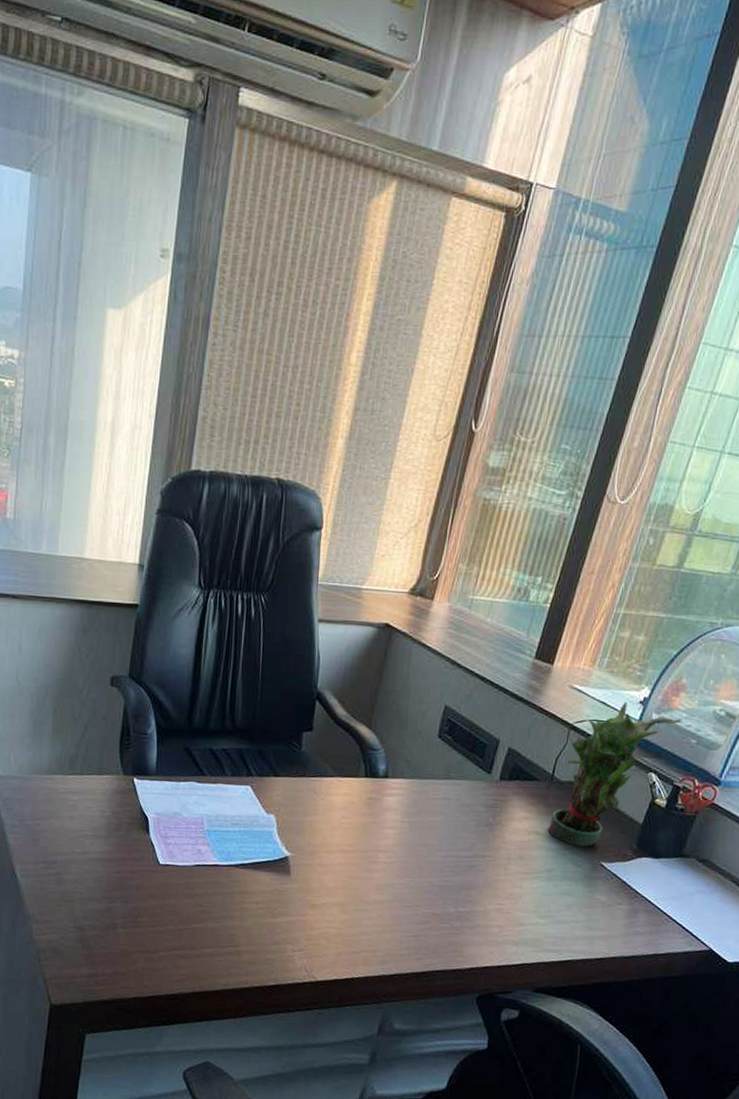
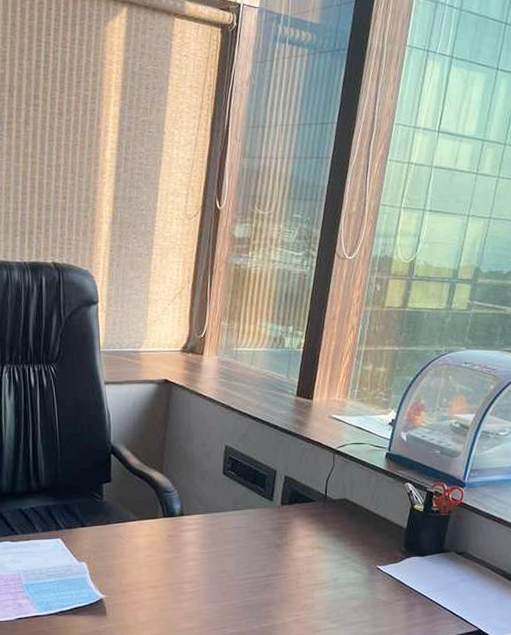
potted plant: present [547,701,682,847] -> none [328,424,426,555]

